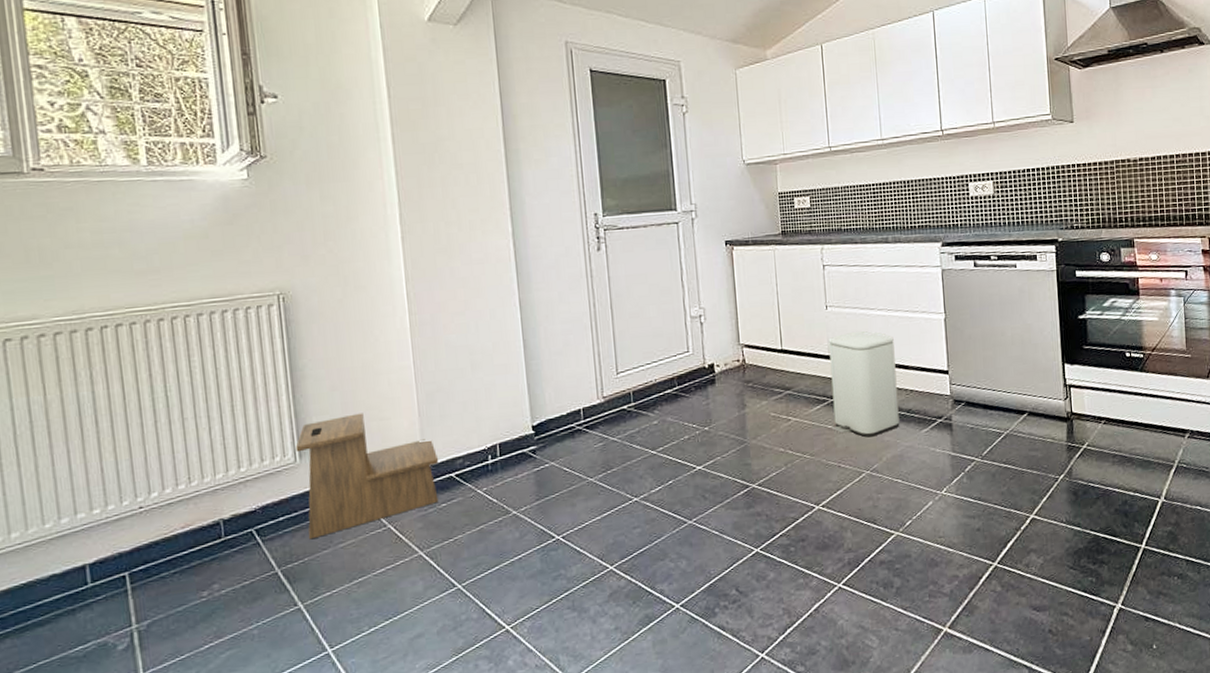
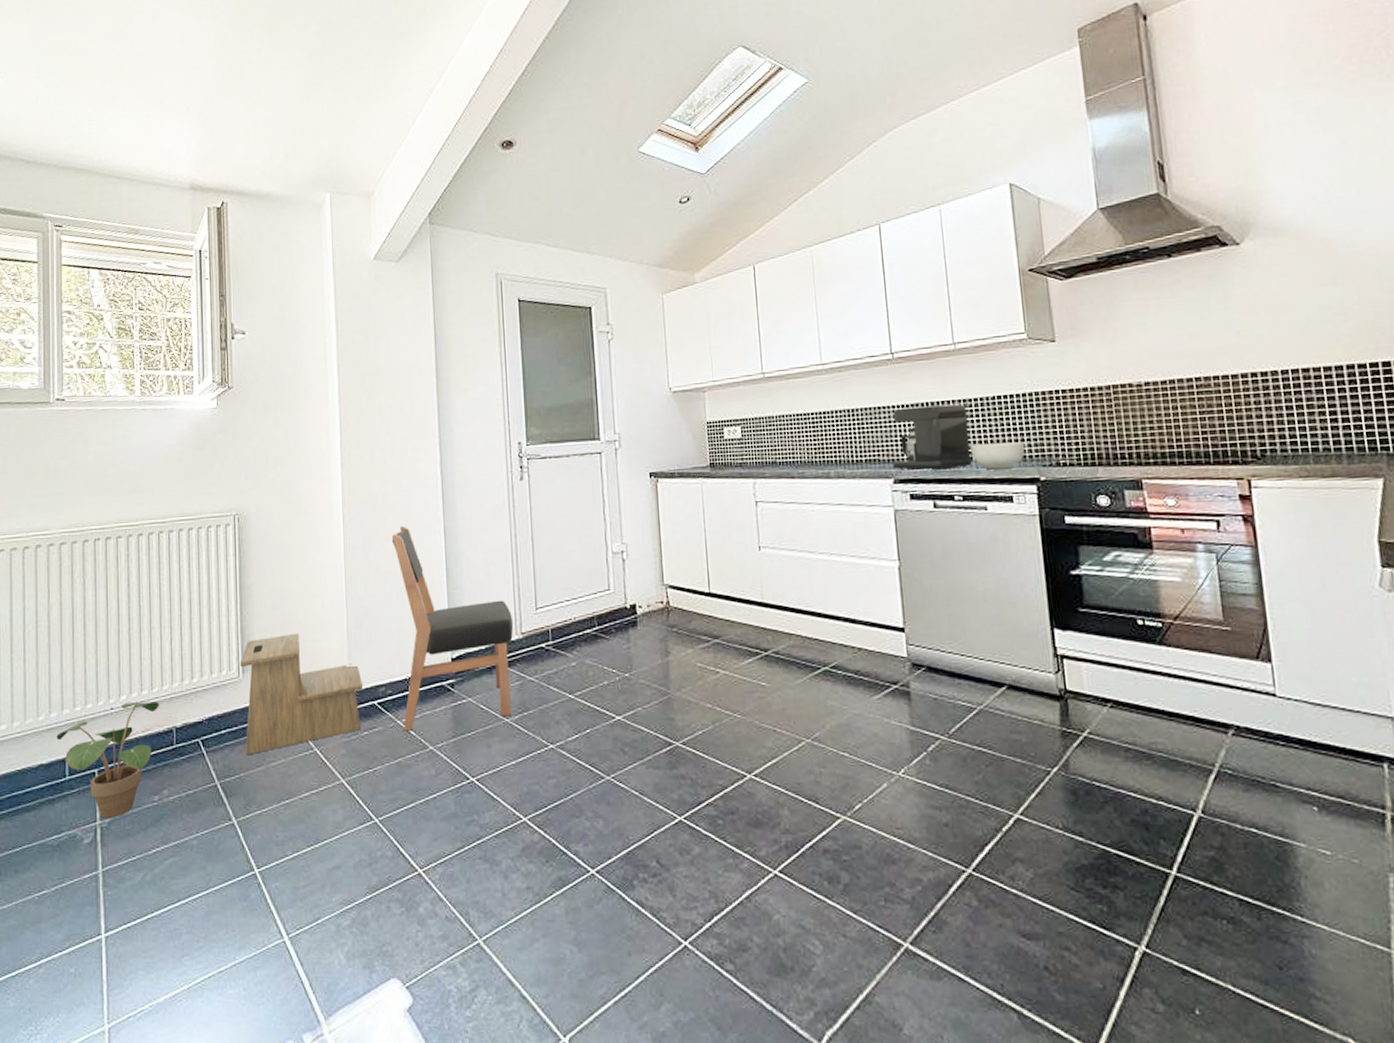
potted plant: none [71,495,201,622] -> present [56,701,159,818]
dining chair: none [462,299,595,499] -> present [391,525,514,731]
pedal bin: present [828,331,900,438] -> none [762,576,846,700]
coffee maker: none [941,176,1005,234] -> present [892,404,972,470]
bowl: none [1004,209,1048,233] -> present [970,442,1026,470]

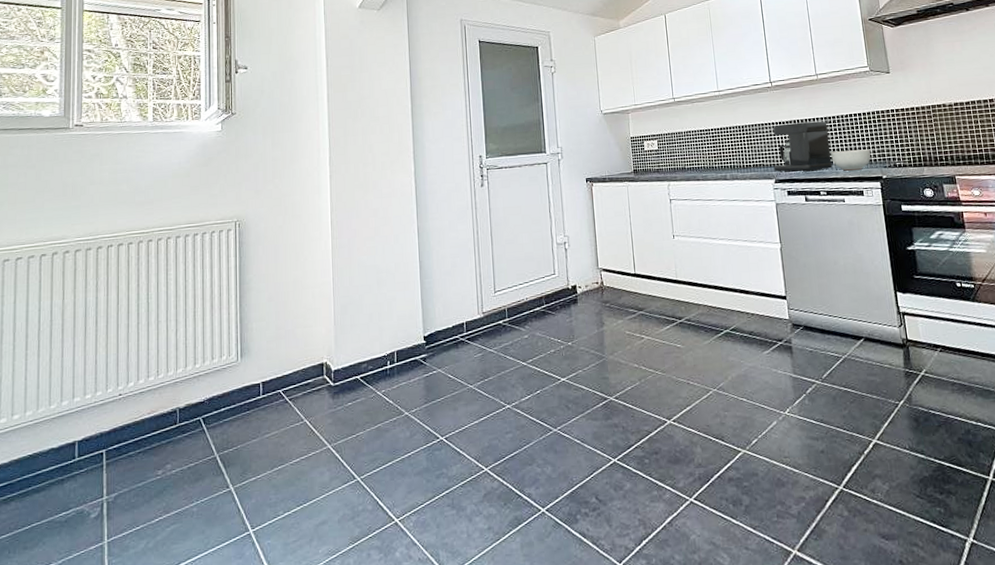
potted plant: present [56,701,159,818] -> none [67,386,164,494]
step stool: present [239,633,364,755] -> none [238,321,348,429]
dining chair: present [391,525,514,731] -> none [373,226,476,400]

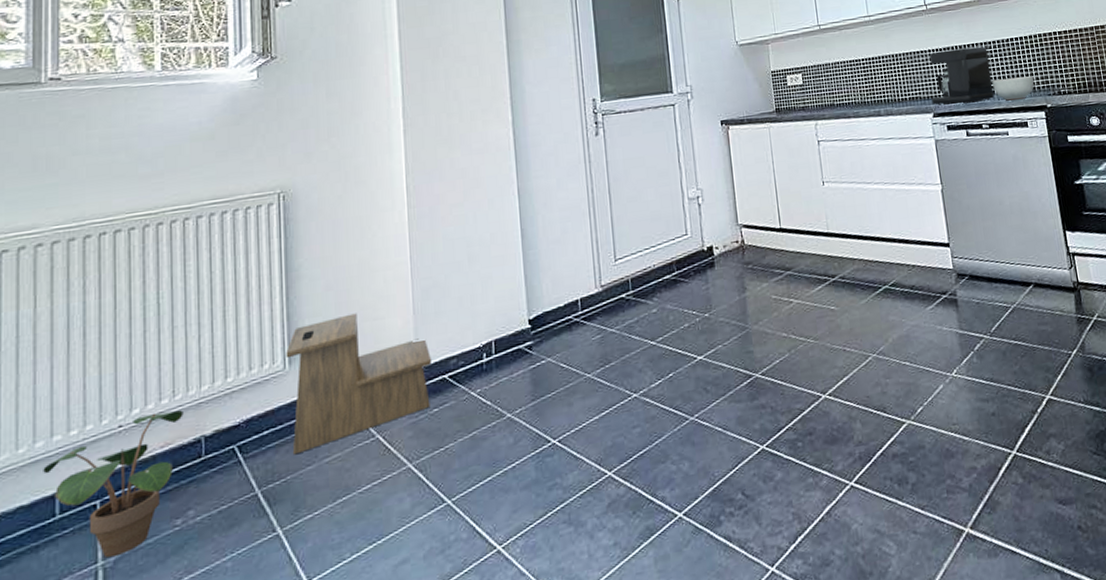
potted plant: none [67,386,164,494] -> present [43,410,183,558]
step stool: none [238,321,348,429] -> present [285,313,432,455]

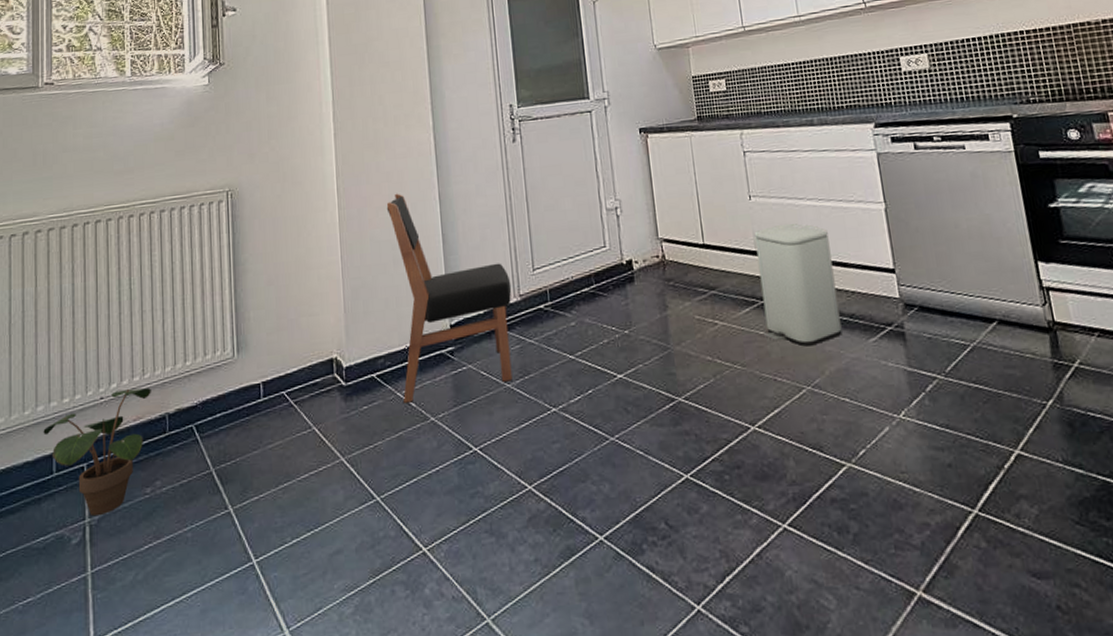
step stool: present [285,313,432,455] -> none [234,308,362,439]
dining chair: none [461,189,593,402] -> present [386,193,513,403]
pedal bin: none [827,206,904,318] -> present [754,223,842,347]
coffee maker: present [929,46,994,105] -> none [869,48,947,114]
bowl: present [992,76,1034,101] -> none [944,81,996,110]

